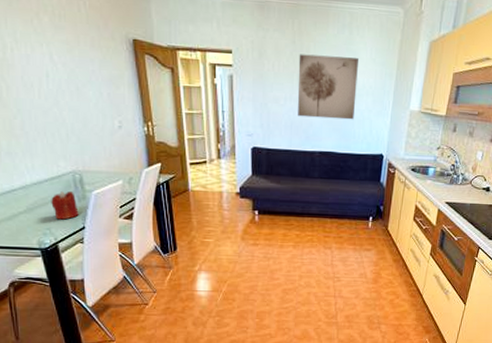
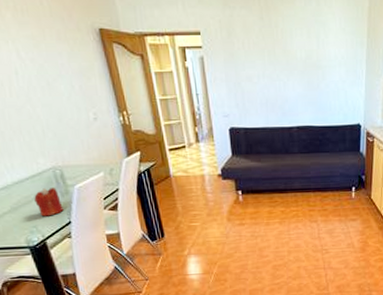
wall art: present [297,54,358,120] -> none [268,29,329,93]

